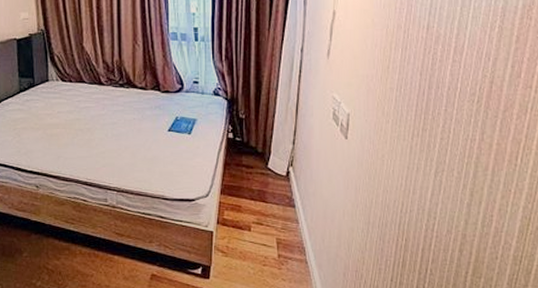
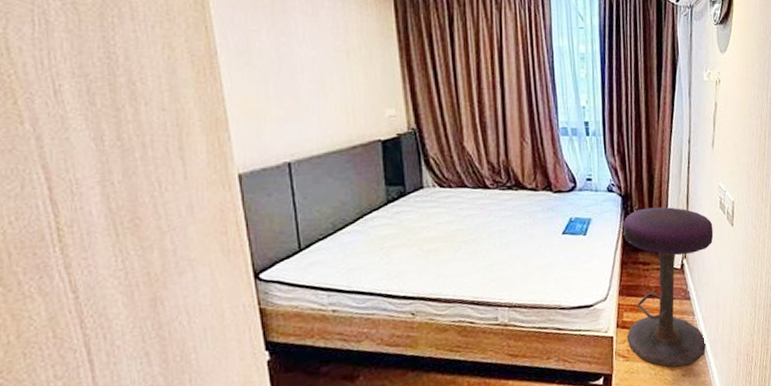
stool: none [226,113,324,271] -> present [623,206,714,368]

